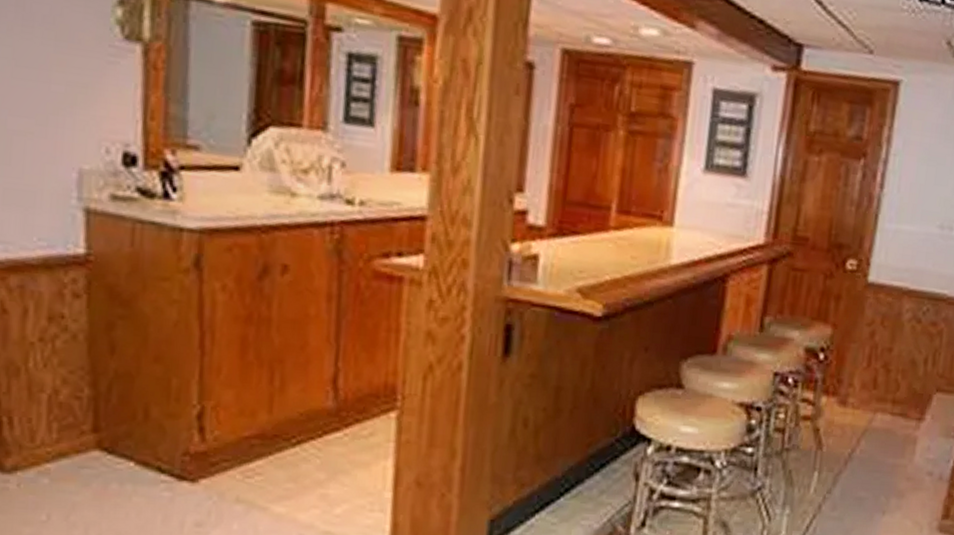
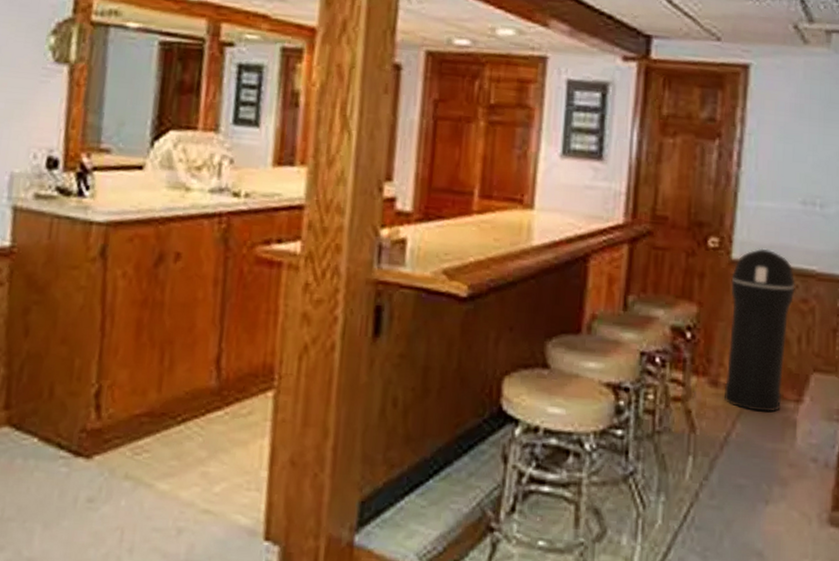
trash can: none [851,271,927,430] -> present [724,248,796,412]

